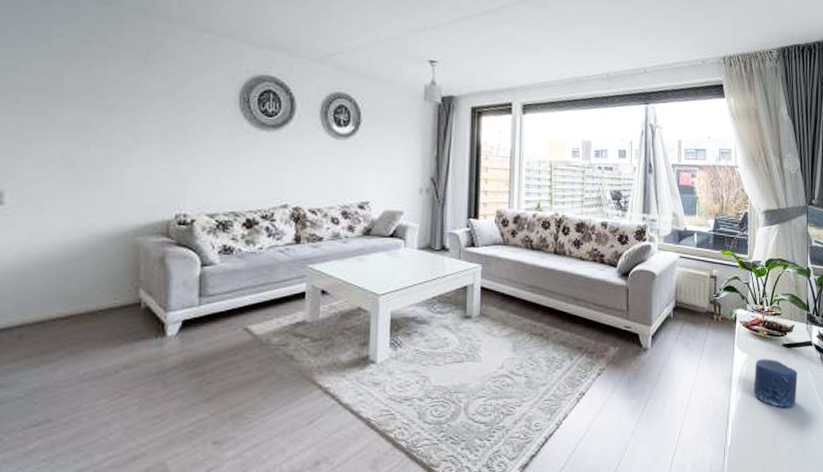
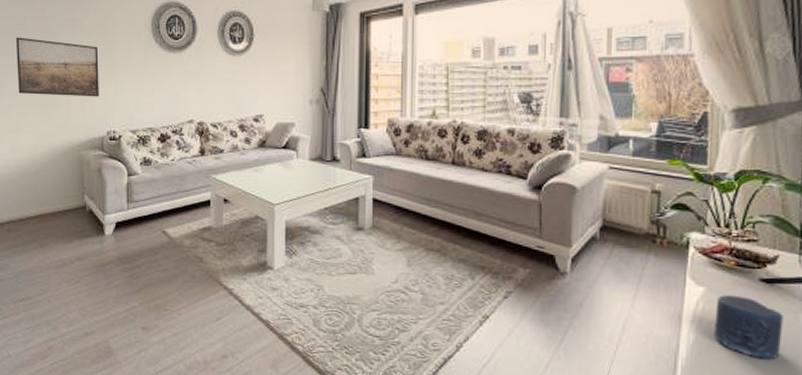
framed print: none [45,96,168,175] -> present [16,37,99,97]

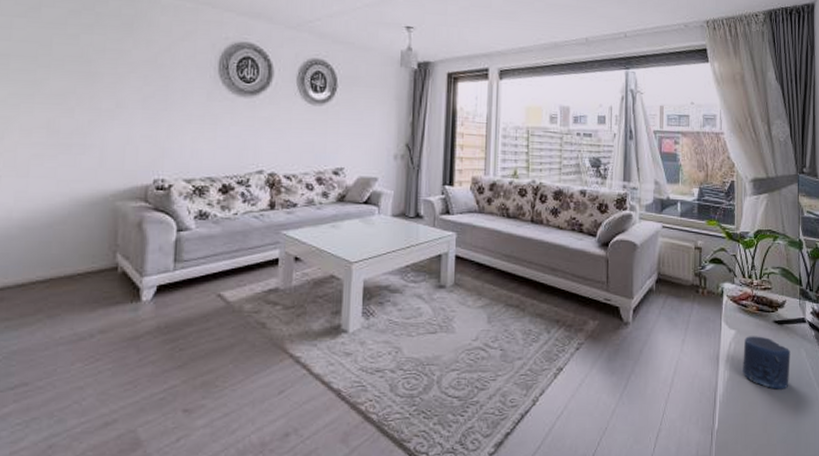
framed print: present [16,37,99,97] -> none [33,63,149,140]

